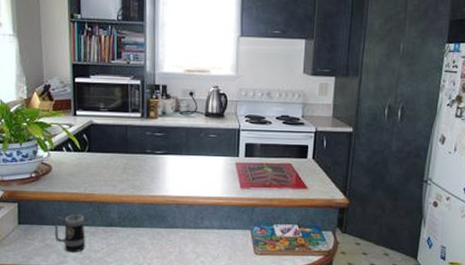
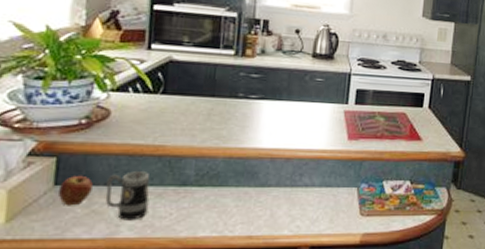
apple: none [21,217,44,241] -> present [57,175,93,206]

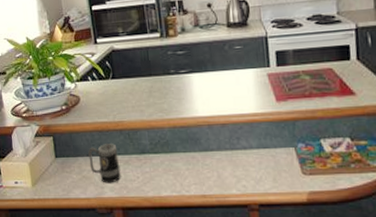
apple: present [57,175,93,206] -> none [58,149,80,173]

